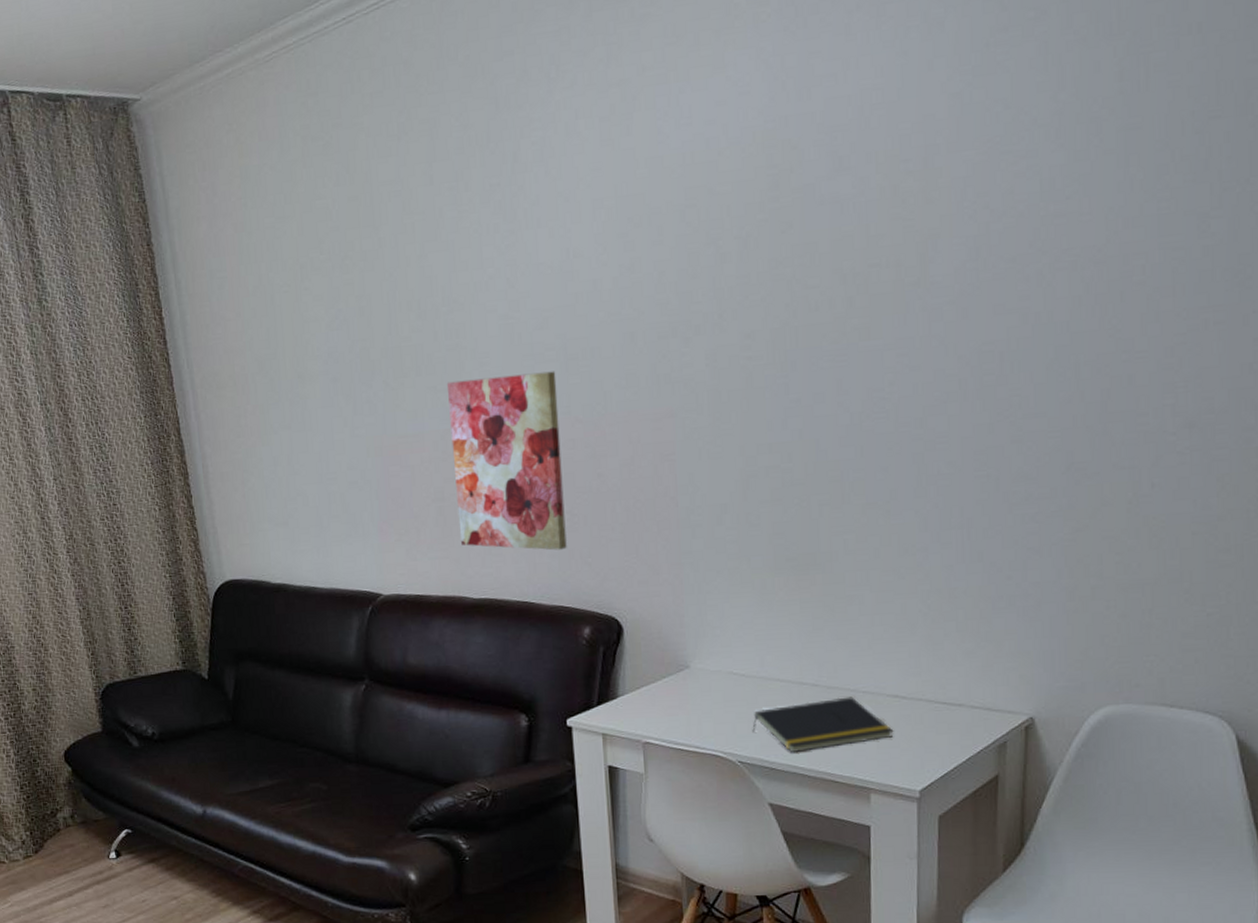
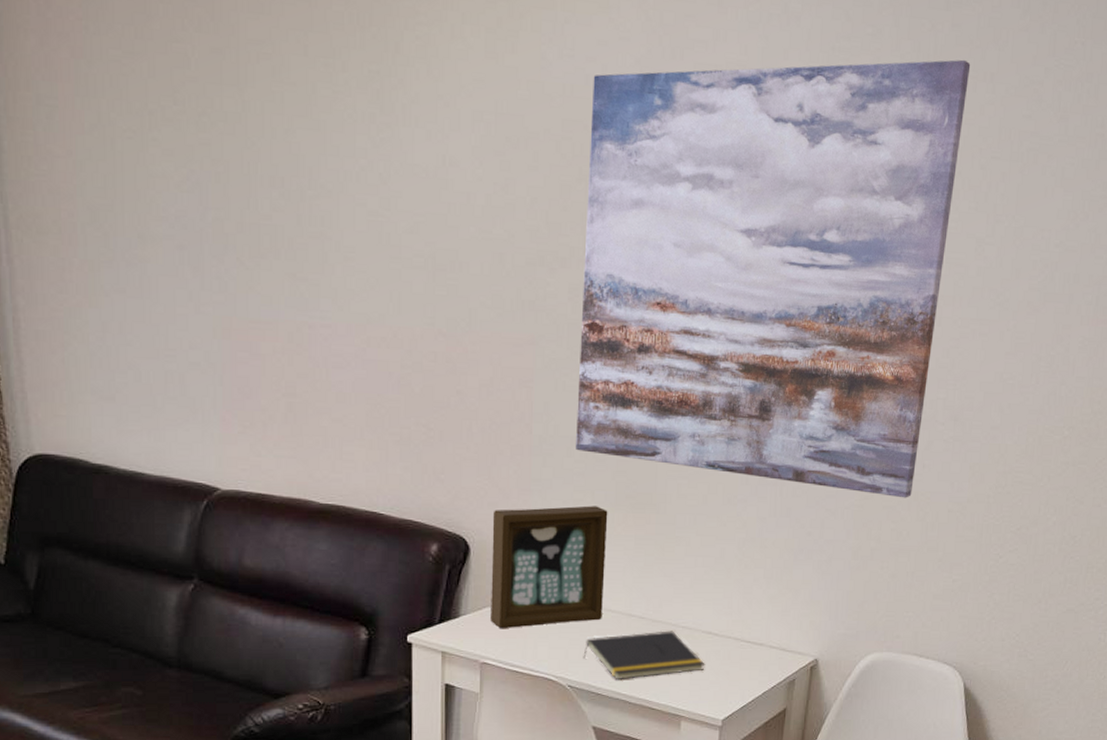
wall art: present [446,371,567,550] -> none [307,271,423,463]
picture frame: none [644,572,770,708] -> present [490,505,608,629]
wall art: none [714,16,1169,526] -> present [576,59,971,498]

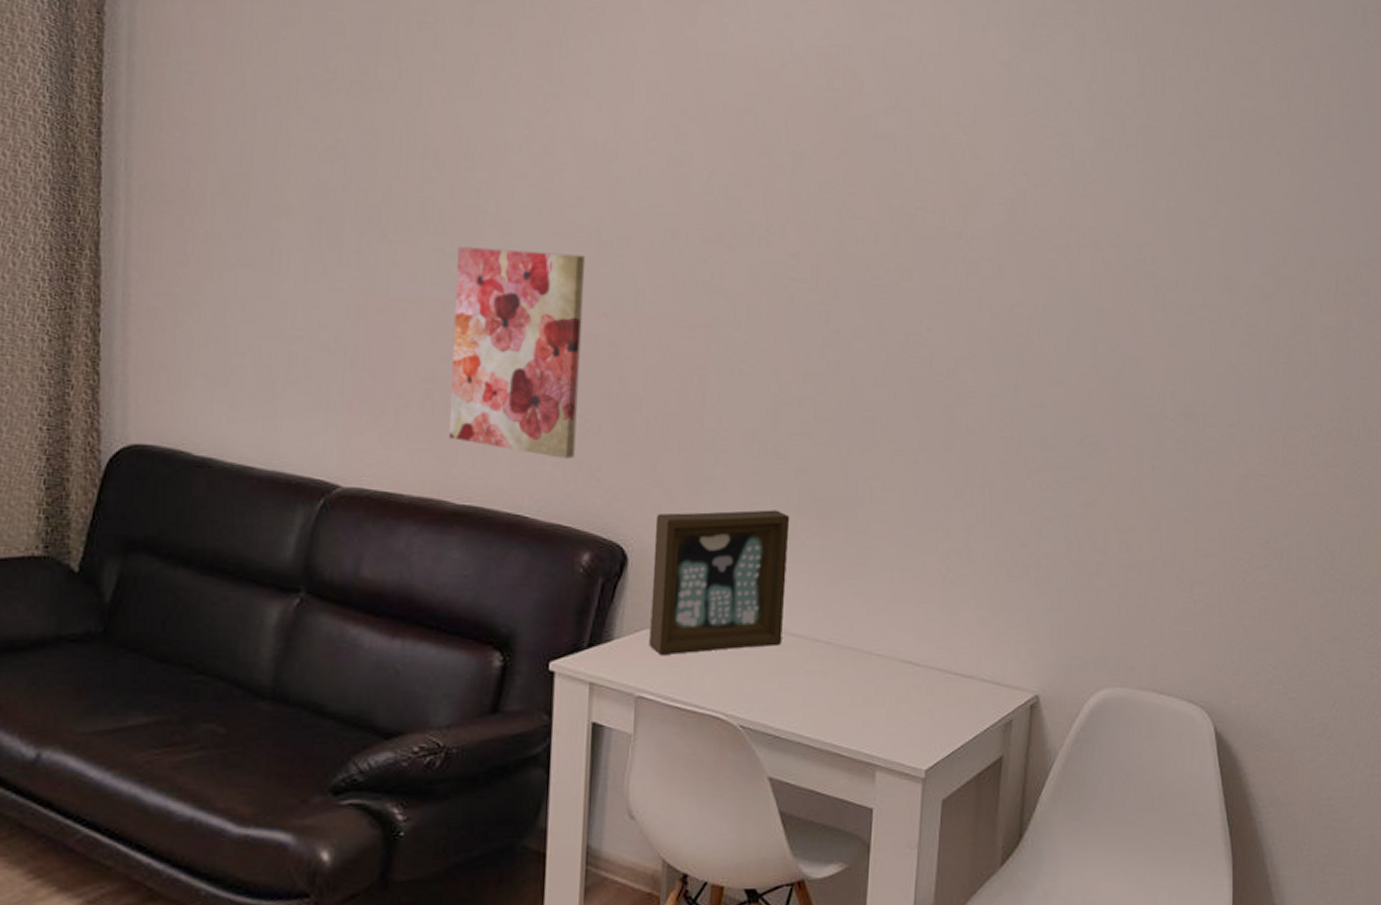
wall art: none [307,271,423,463] -> present [449,246,586,459]
wall art: present [576,59,971,498] -> none [754,37,1182,505]
notepad: present [583,631,705,681] -> none [758,659,904,720]

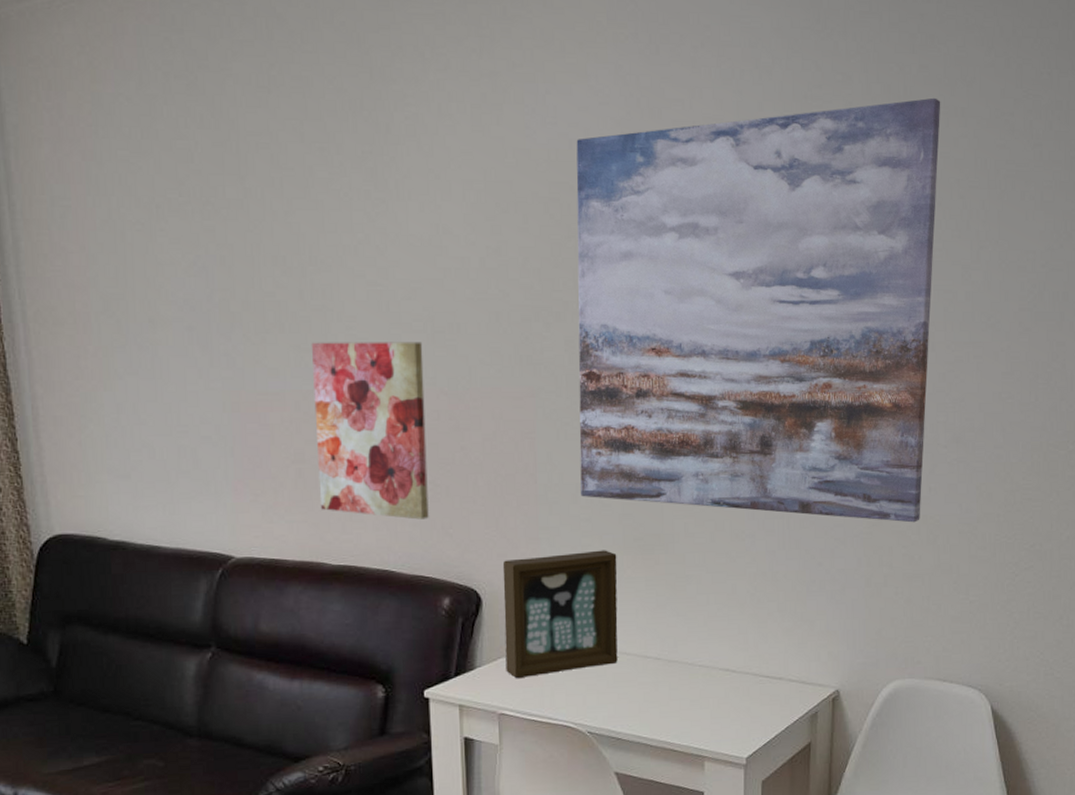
wall art: none [754,37,1182,505] -> present [576,97,941,523]

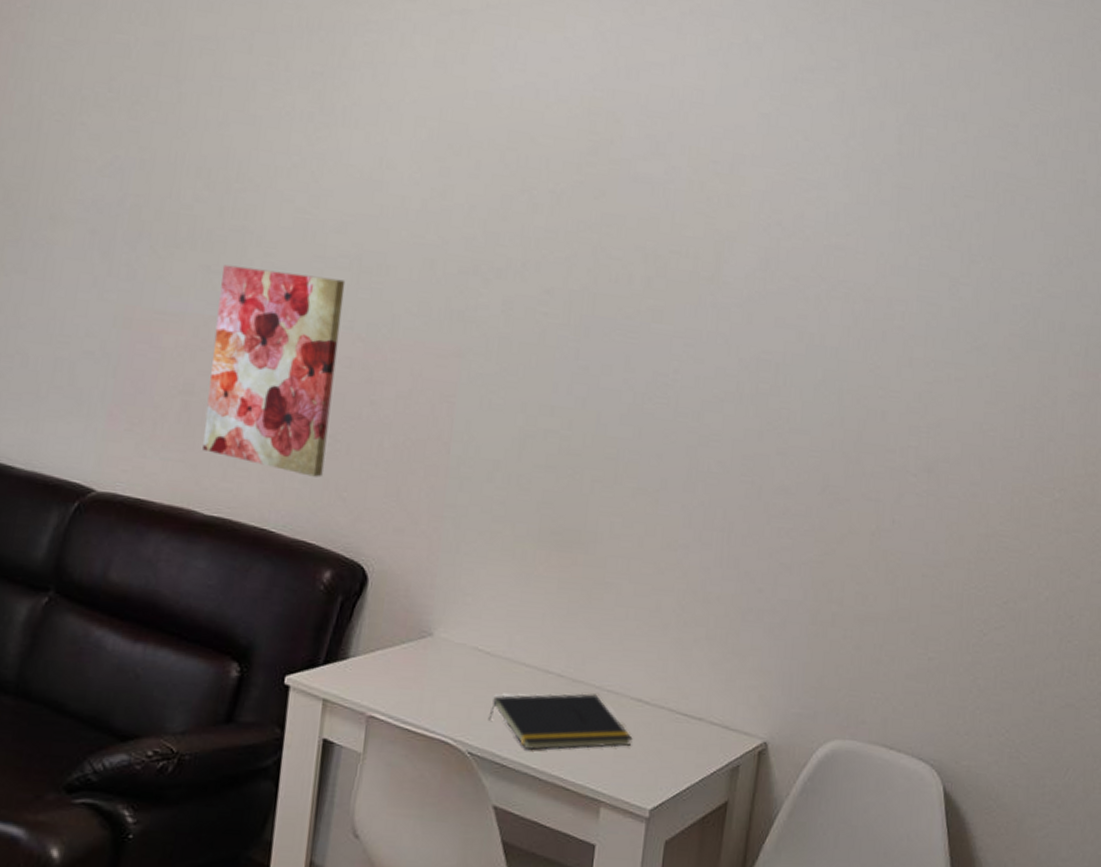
picture frame: present [502,550,618,679] -> none [383,536,529,678]
wall art: present [576,97,941,523] -> none [498,89,941,557]
notepad: none [601,670,725,724] -> present [488,693,633,751]

